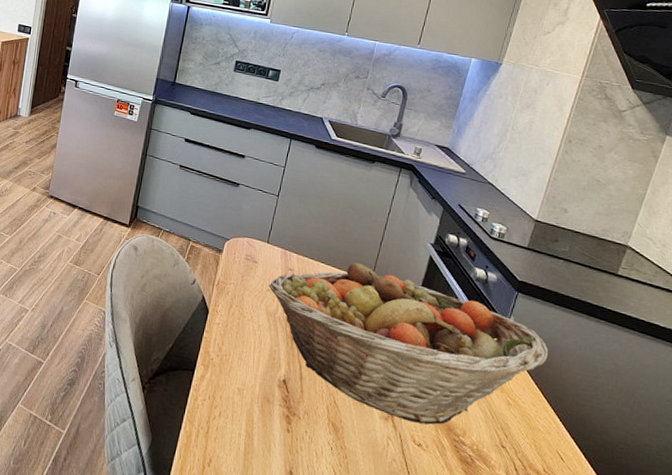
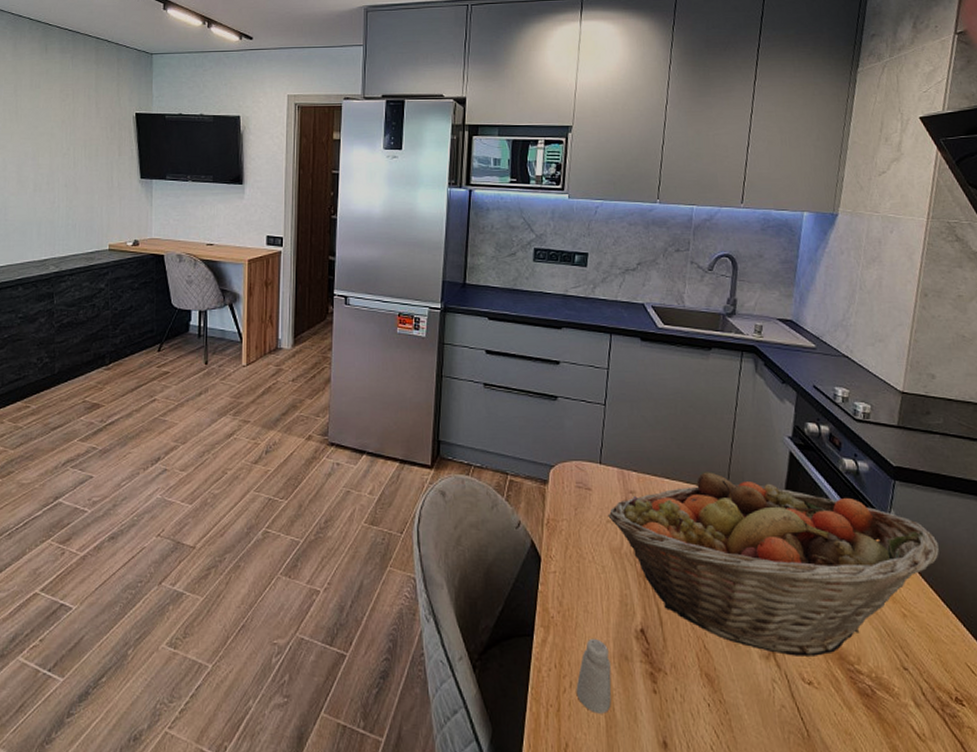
saltshaker: none [223,380,255,441] -> present [576,638,612,714]

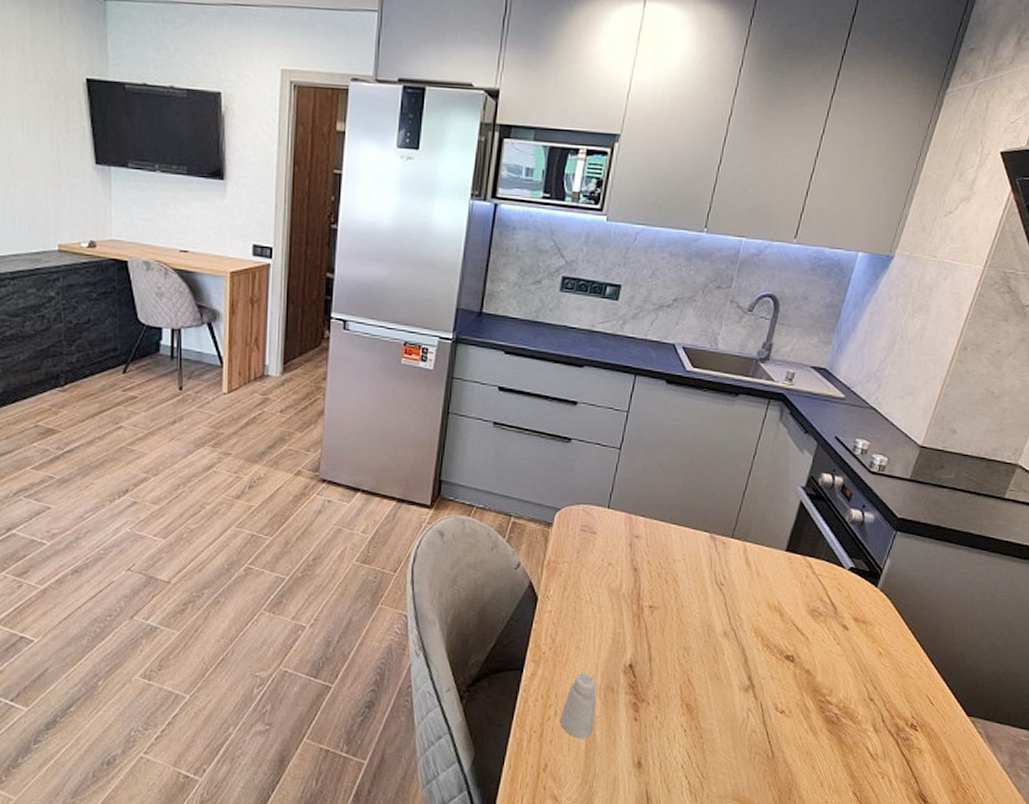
fruit basket: present [608,472,939,656] -> none [610,518,925,689]

